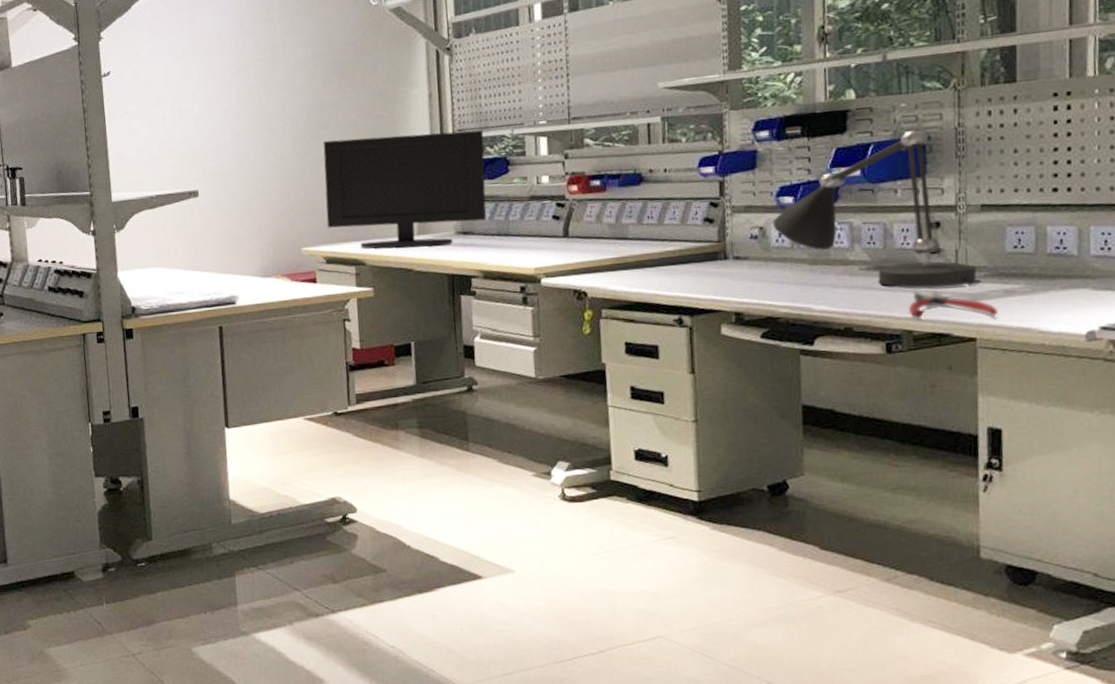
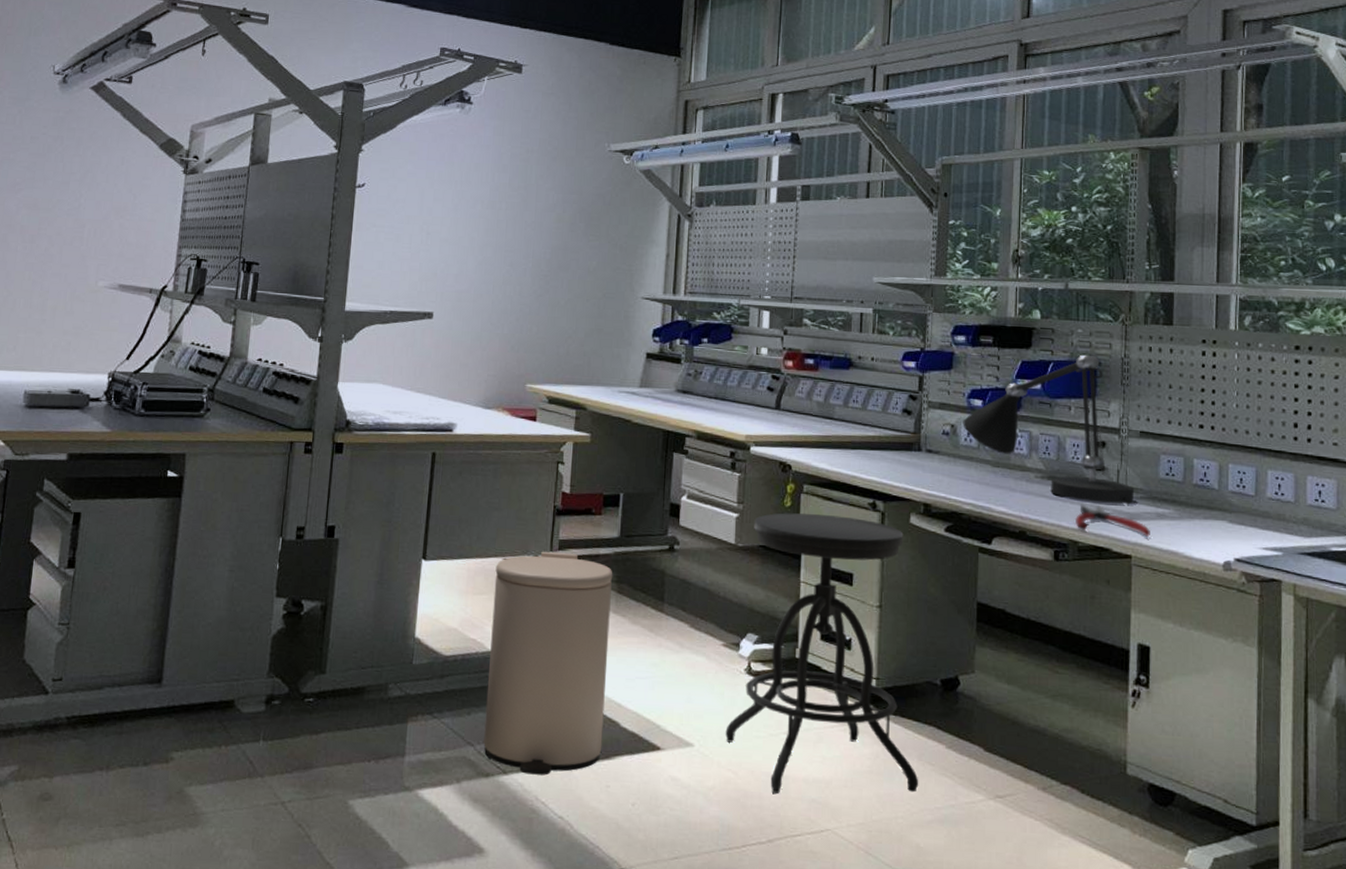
pedal bin: none [297,405,424,611] -> present [483,551,613,776]
monitor: present [323,130,486,249] -> none [554,284,713,401]
stool: none [545,336,751,608] -> present [725,513,918,794]

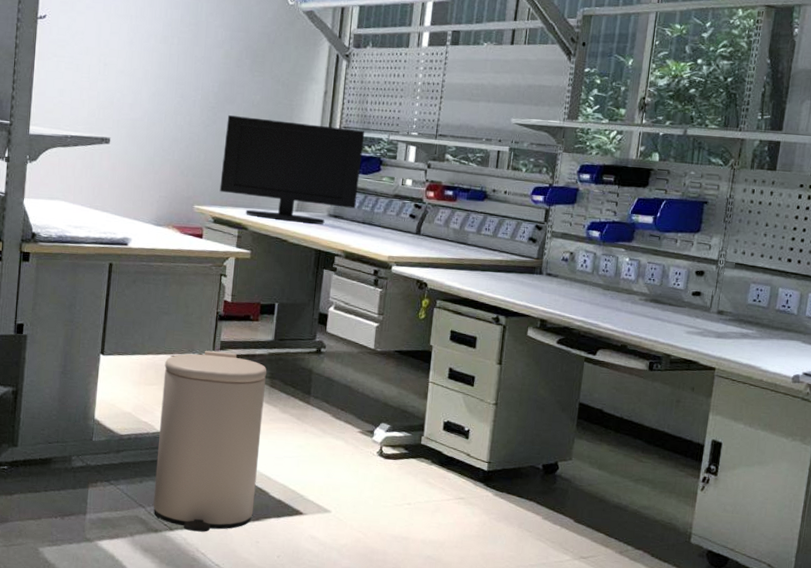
monitor: none [554,284,713,401] -> present [219,115,365,224]
stool: present [725,513,918,794] -> none [358,324,521,553]
desk lamp: present [963,355,1136,505] -> none [580,195,725,326]
pliers: present [1074,504,1150,537] -> none [670,323,734,353]

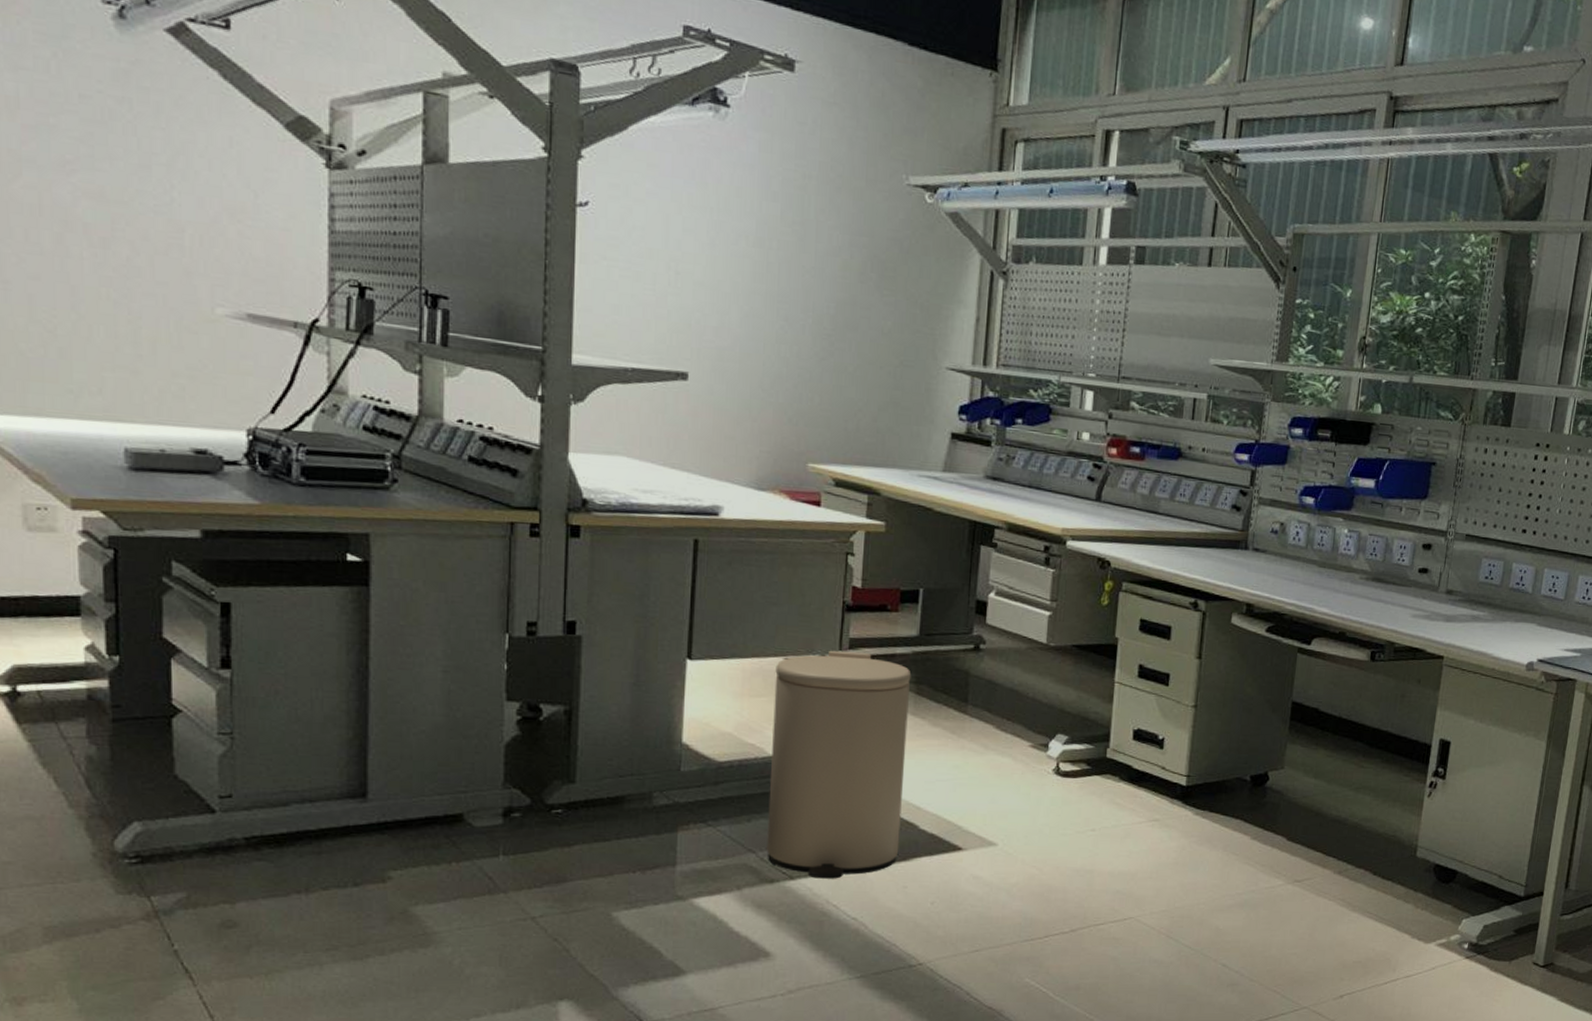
monitor: present [219,115,365,224] -> none [841,346,1030,489]

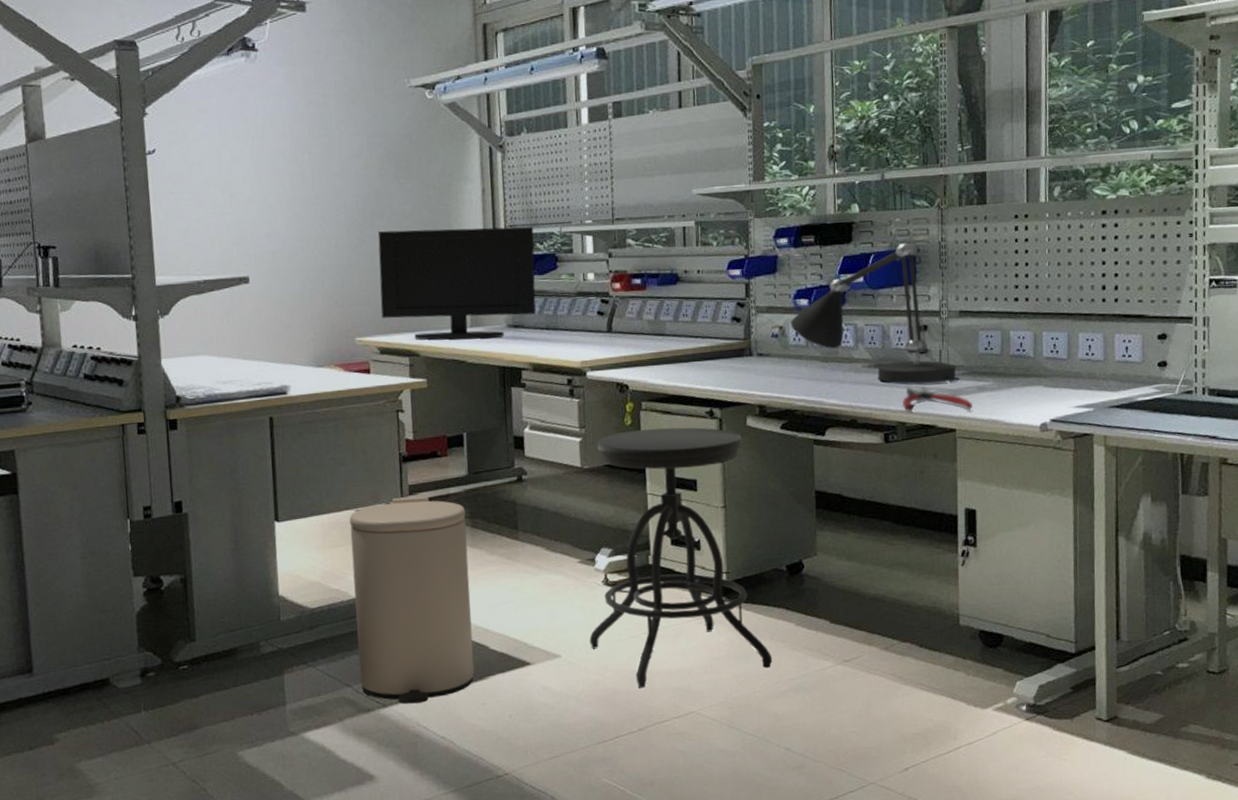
monitor: none [841,346,1030,489] -> present [377,226,536,340]
stool: none [1030,611,1224,887] -> present [589,427,772,688]
desk lamp: none [1292,454,1454,607] -> present [790,243,958,384]
pliers: none [1394,605,1464,638] -> present [901,386,972,411]

